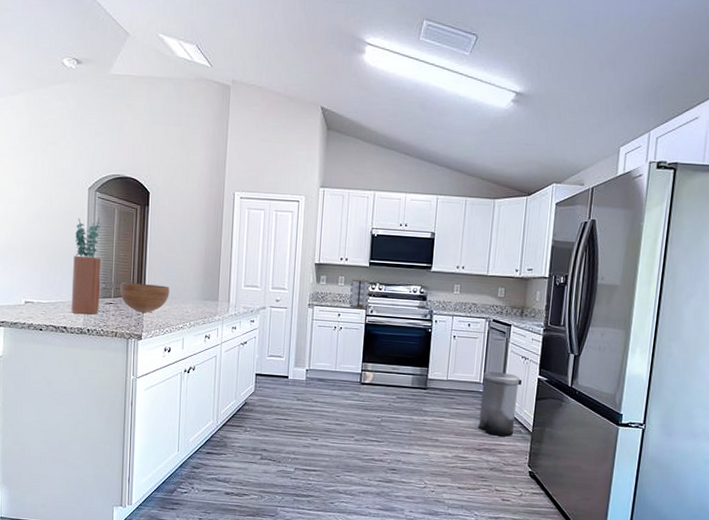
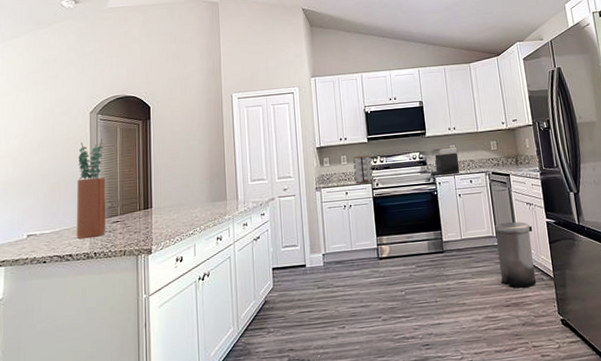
bowl: present [120,282,170,313] -> none [127,194,177,226]
coffee maker: none [429,285,462,316] -> present [430,147,460,176]

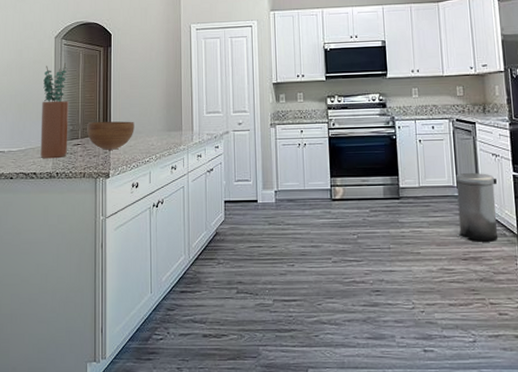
bowl: none [127,194,177,226] -> present [87,121,134,150]
spice rack: present [353,151,375,184] -> none [310,89,331,123]
coffee maker: present [430,147,460,176] -> none [390,90,422,120]

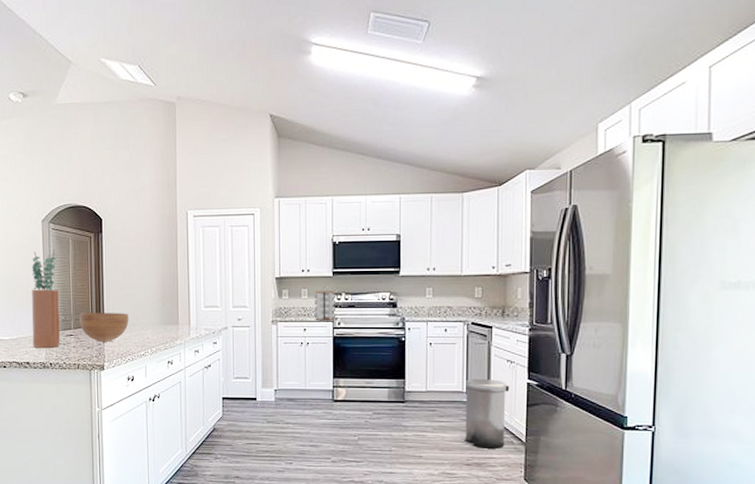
spice rack: none [310,89,331,123] -> present [315,285,337,321]

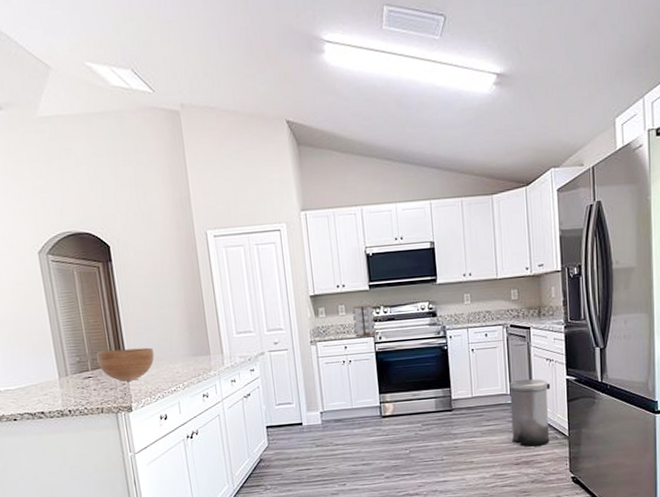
vase: present [31,249,61,349] -> none [33,283,78,396]

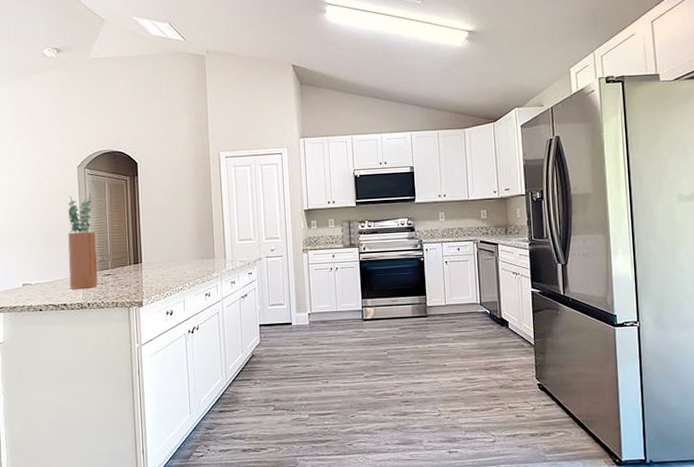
vase: none [33,283,78,396] -> present [68,193,98,290]
bowl: present [96,347,155,382] -> none [117,250,166,280]
pedal bin: present [509,379,550,447] -> none [479,290,517,354]

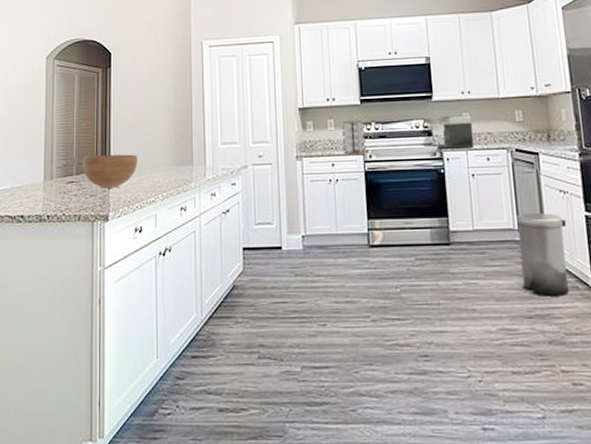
vase: present [68,193,98,290] -> none [29,87,61,199]
bowl: none [117,250,166,280] -> present [83,154,138,188]
coffee maker: none [418,214,448,243] -> present [437,115,475,150]
pedal bin: none [479,290,517,354] -> present [516,213,570,297]

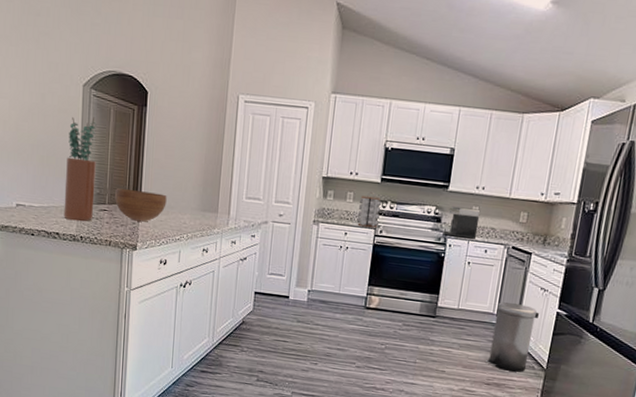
vase: none [29,87,61,199] -> present [64,117,96,222]

